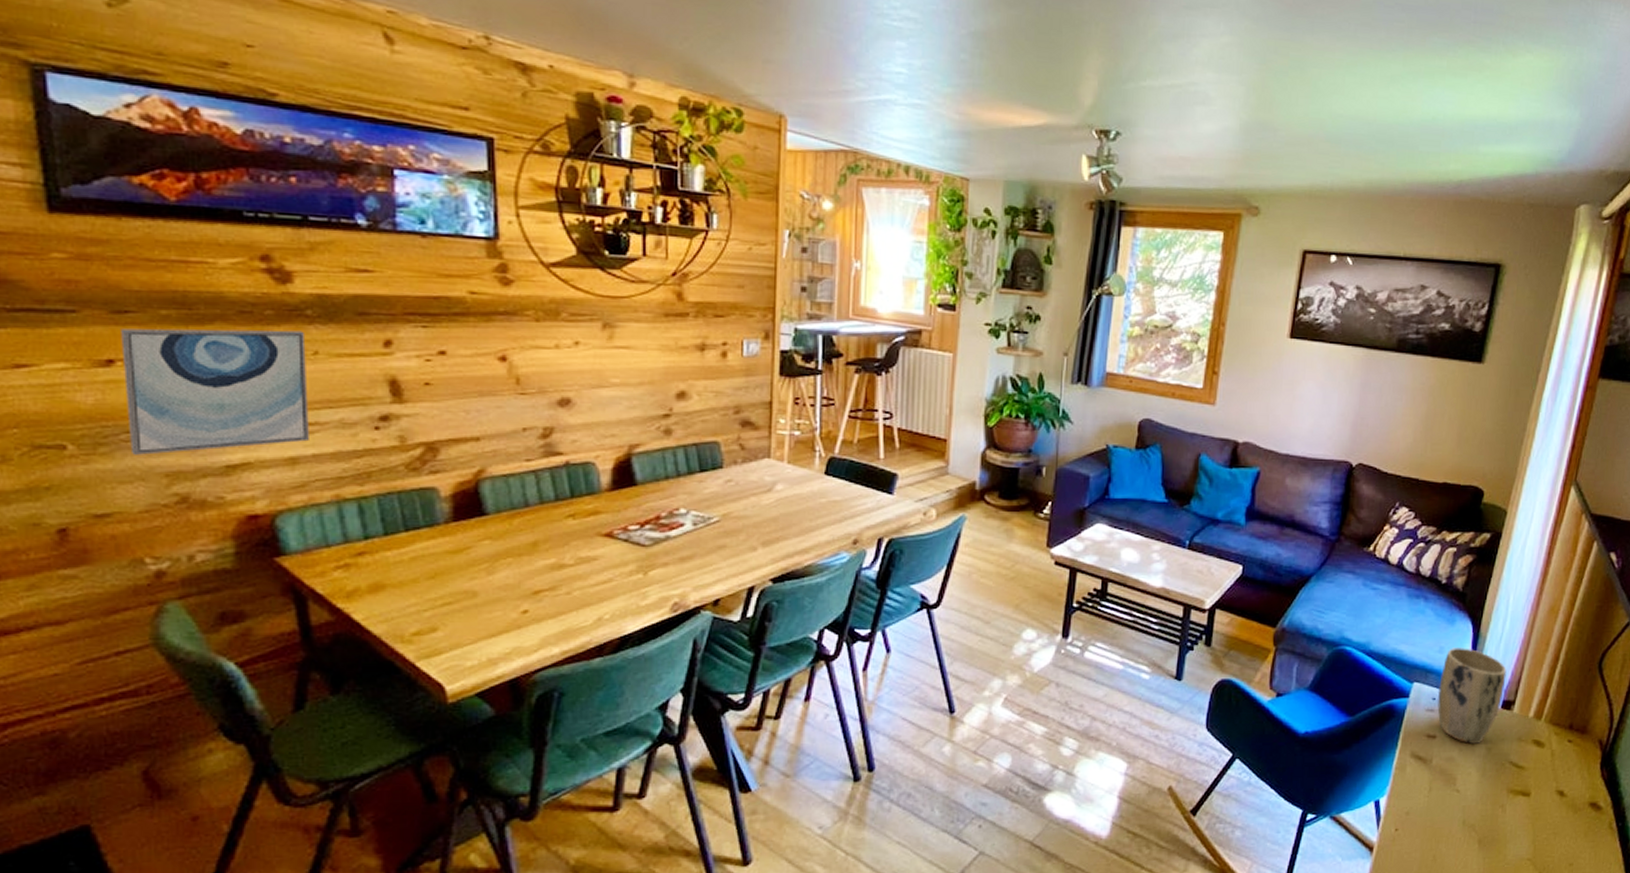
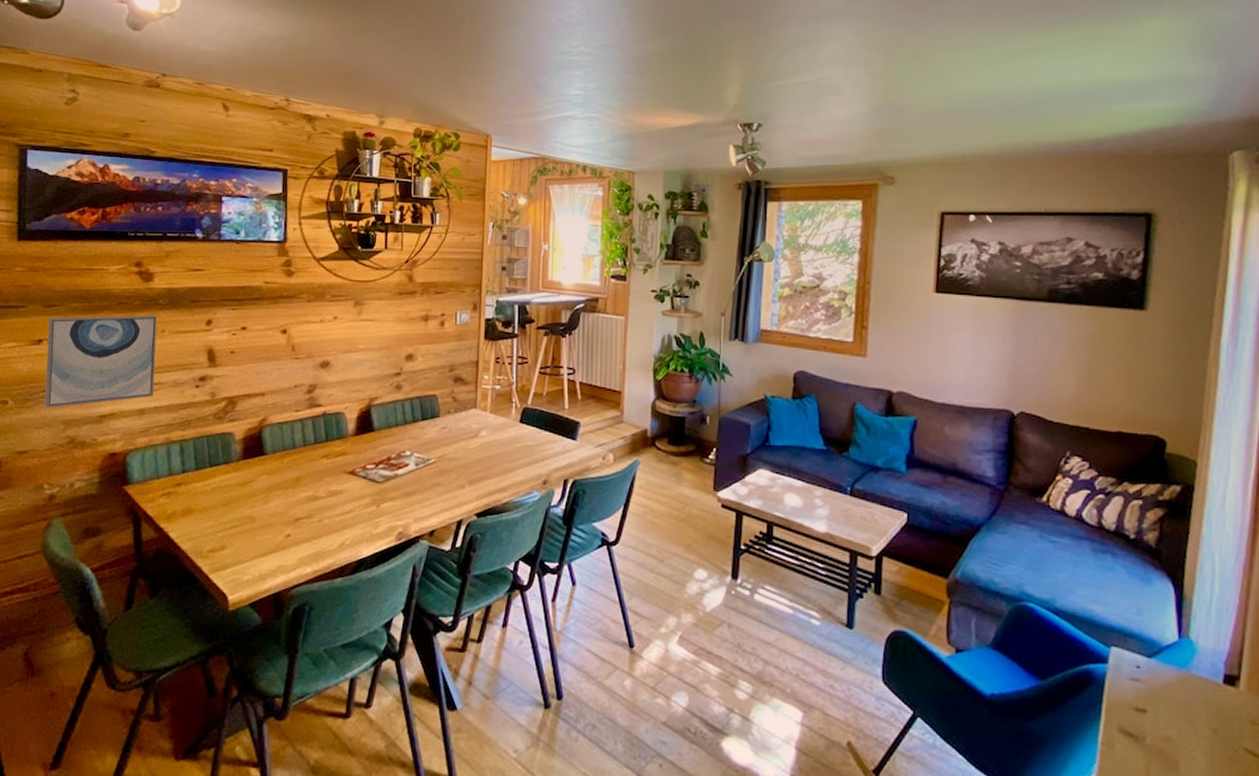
plant pot: present [1437,646,1507,744] -> none [1141,609,1224,723]

